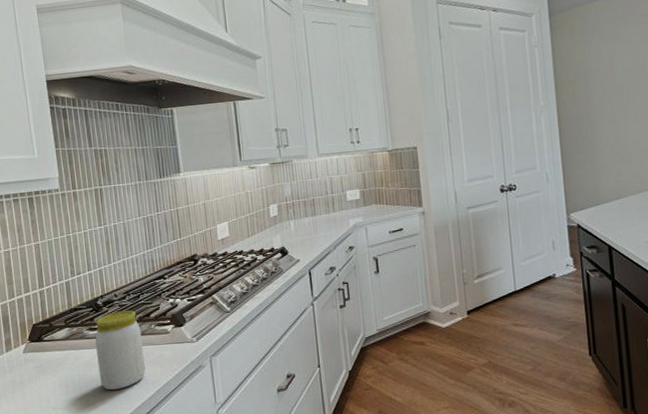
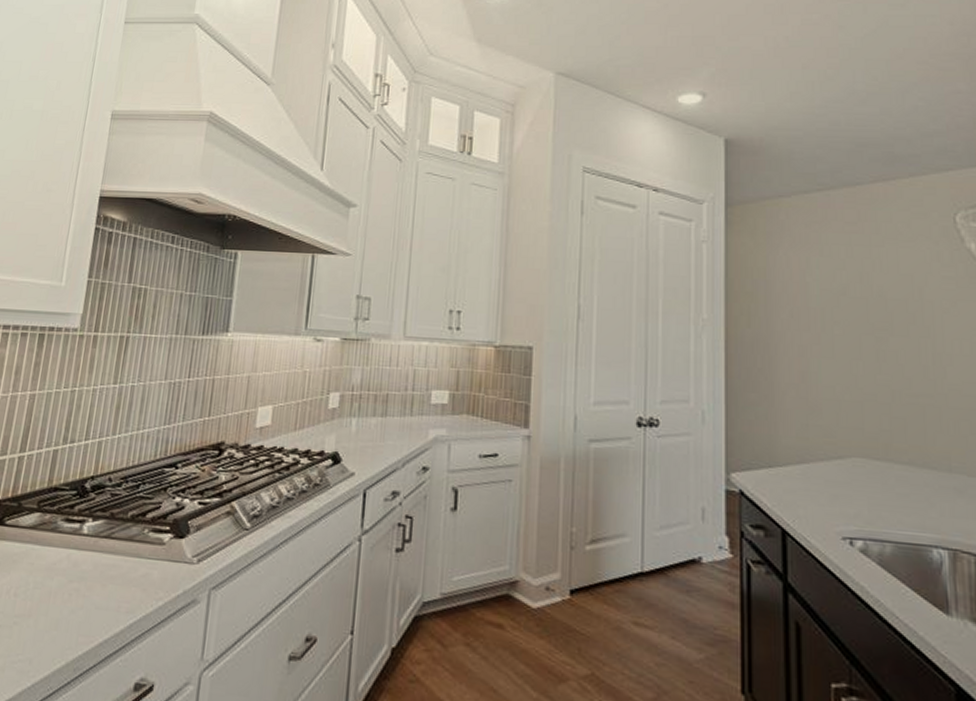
jar: present [95,310,146,390] -> none [59,502,130,613]

